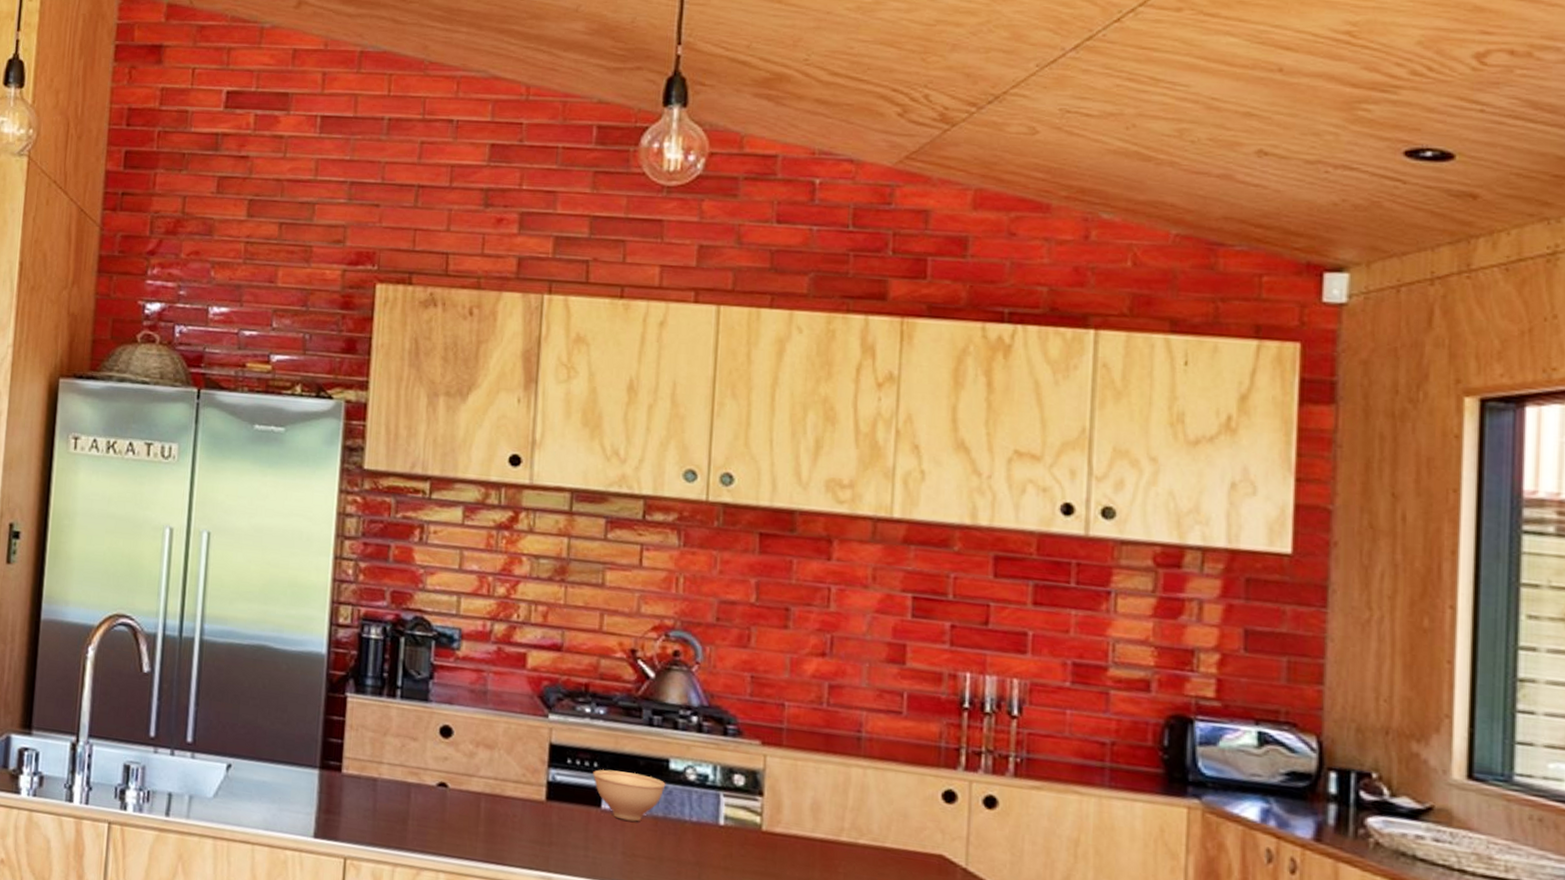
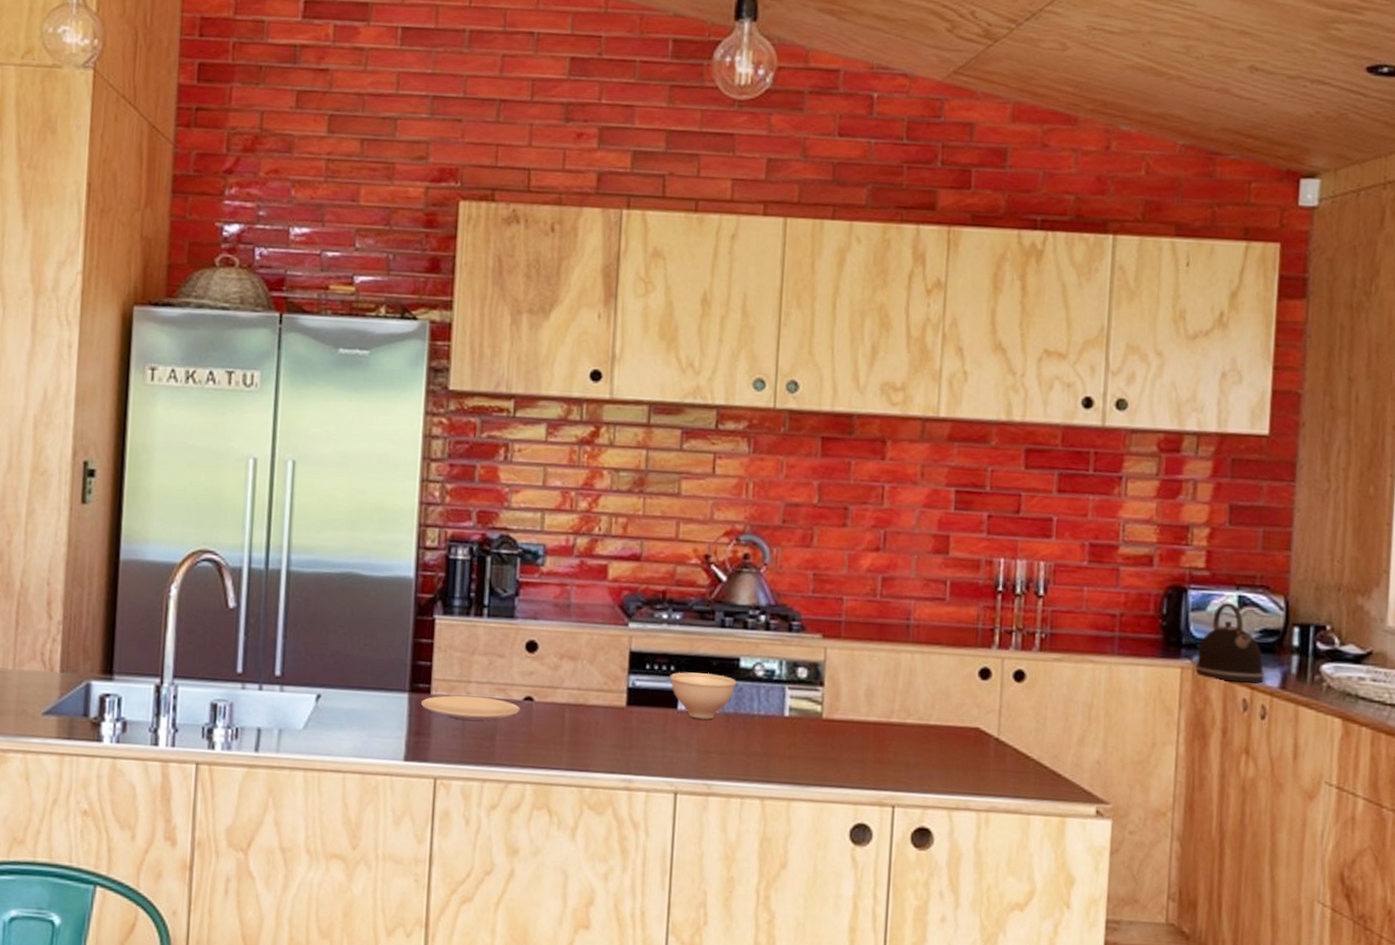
plate: none [332,774,434,804] -> present [421,695,520,722]
kettle: none [1206,737,1295,833] -> present [1195,602,1266,684]

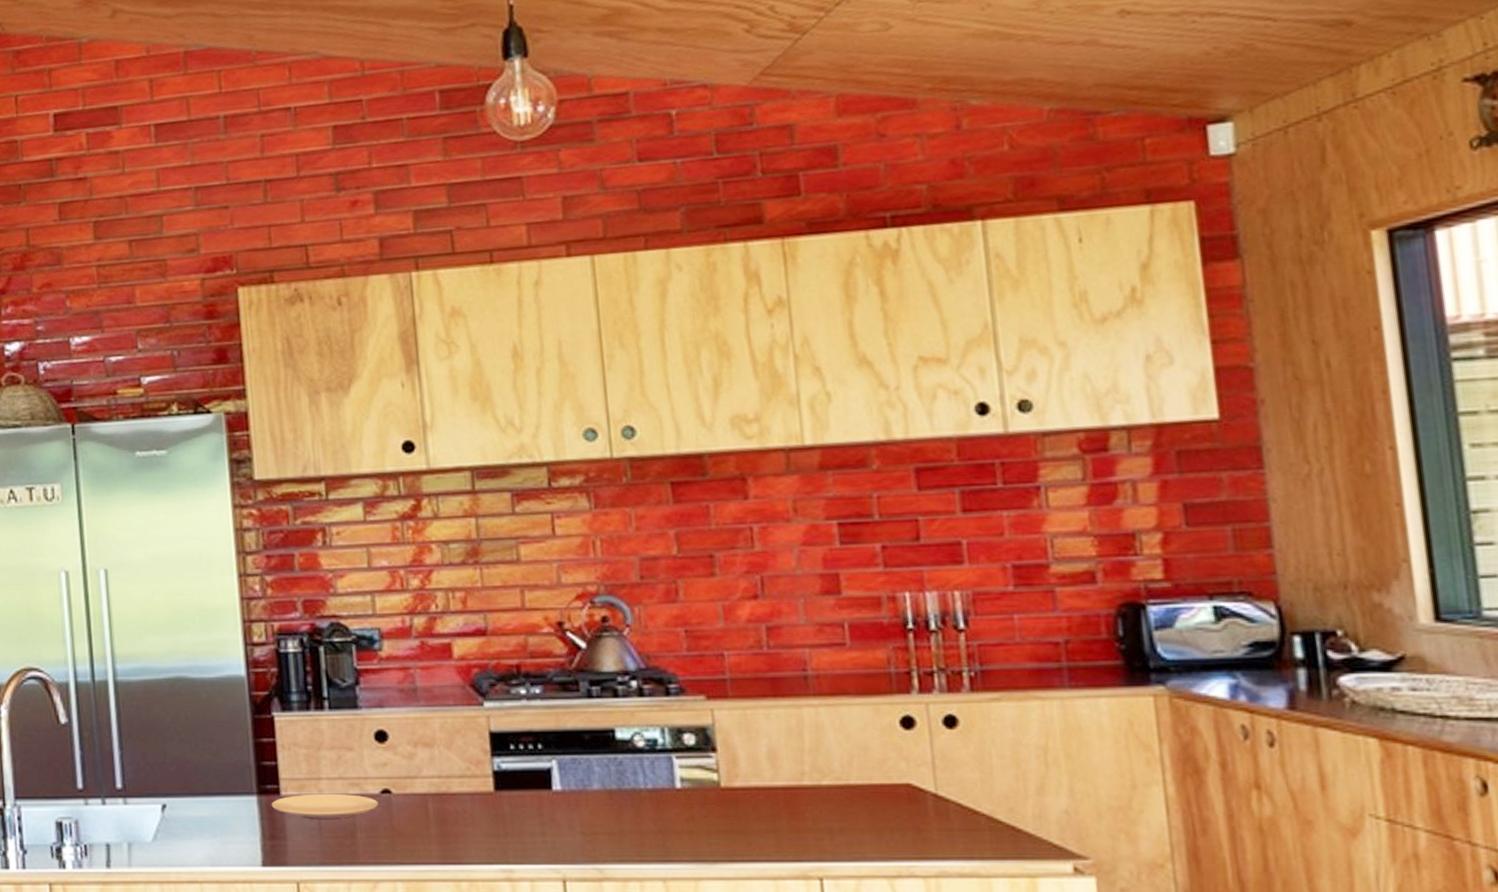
bowl: present [670,672,737,720] -> none [538,749,615,799]
kettle: present [1195,602,1266,684] -> none [1171,615,1266,708]

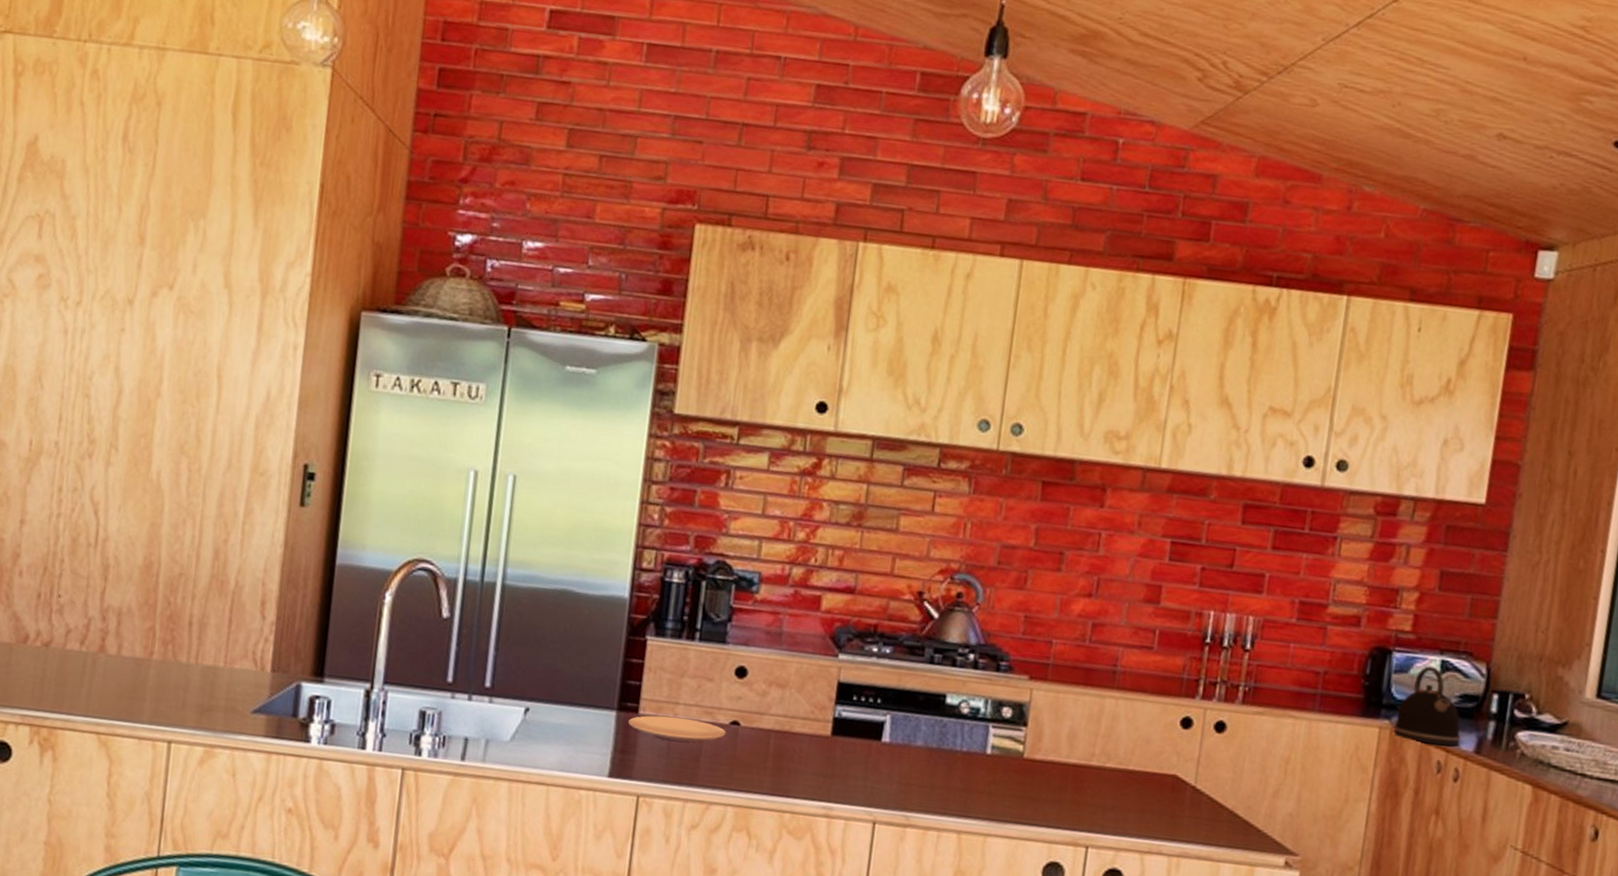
kettle: none [1171,615,1266,708] -> present [1393,665,1462,747]

